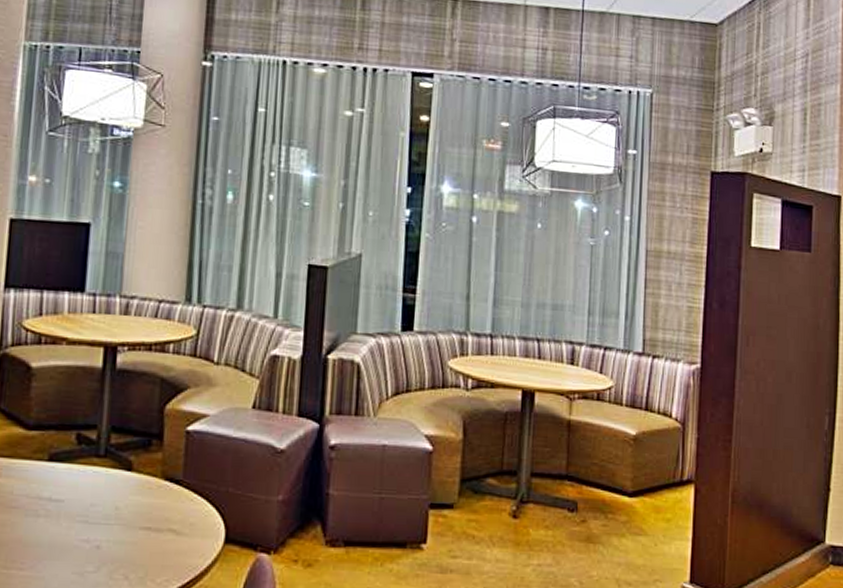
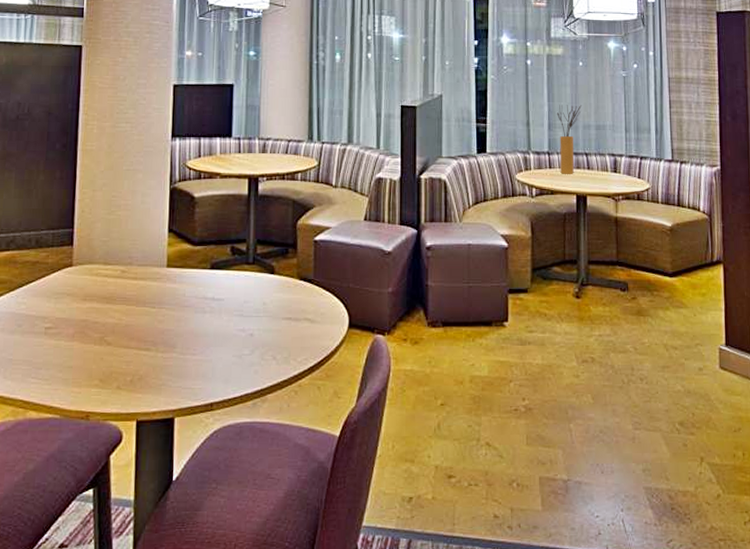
vase: none [504,276,536,364] -> present [557,105,581,174]

